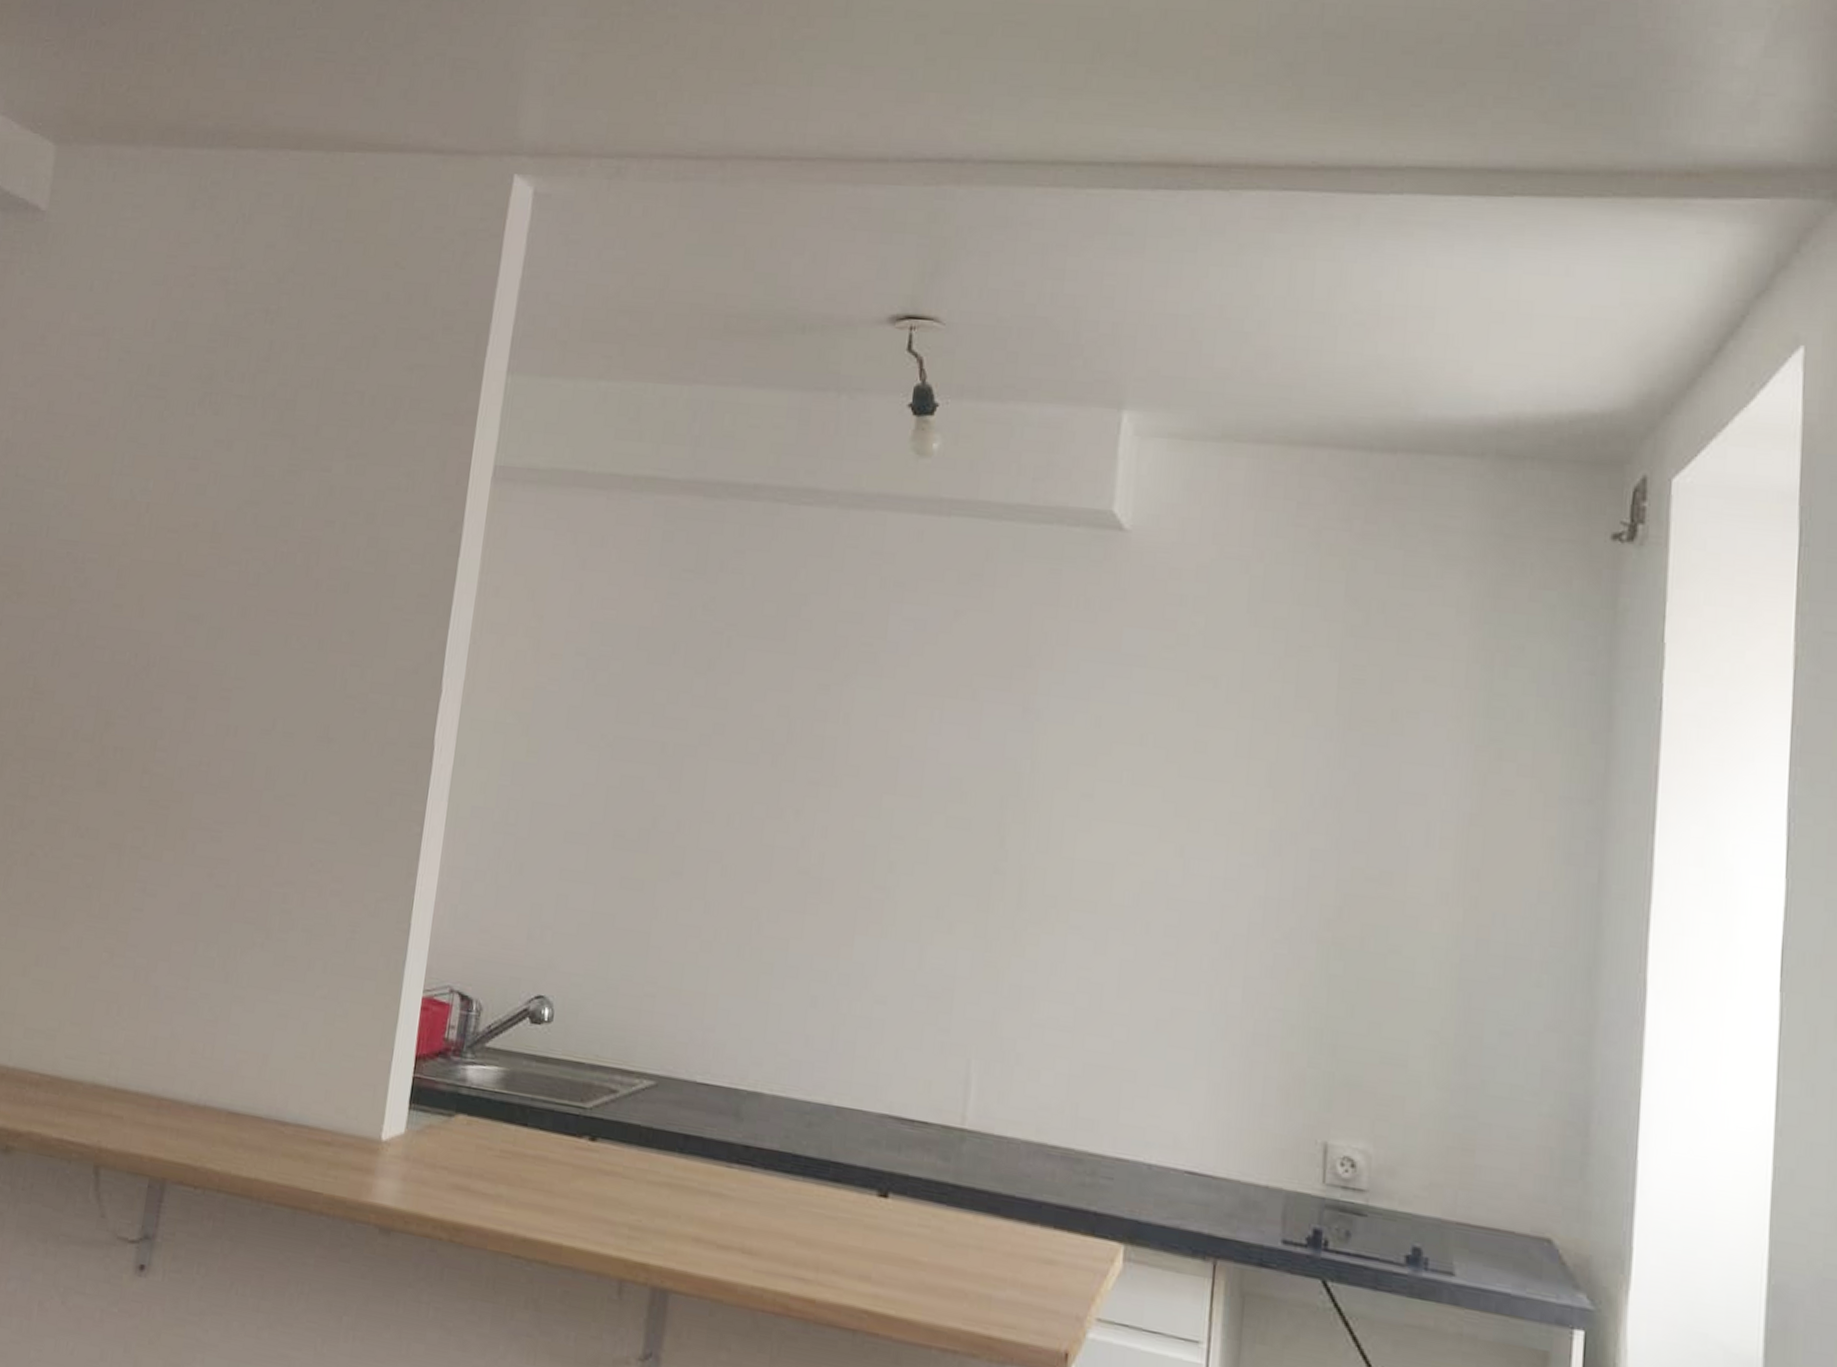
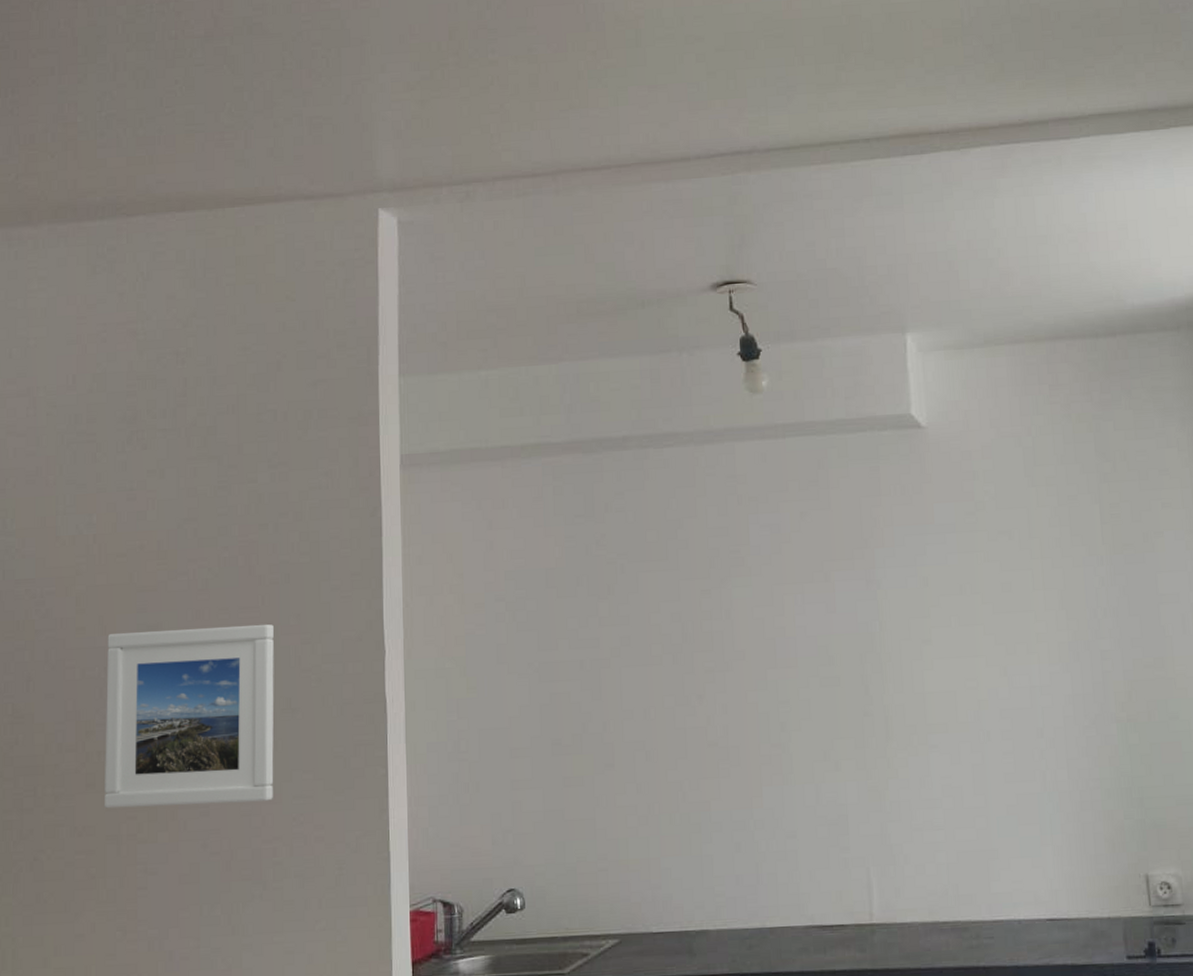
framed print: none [111,617,324,839] -> present [103,624,274,809]

